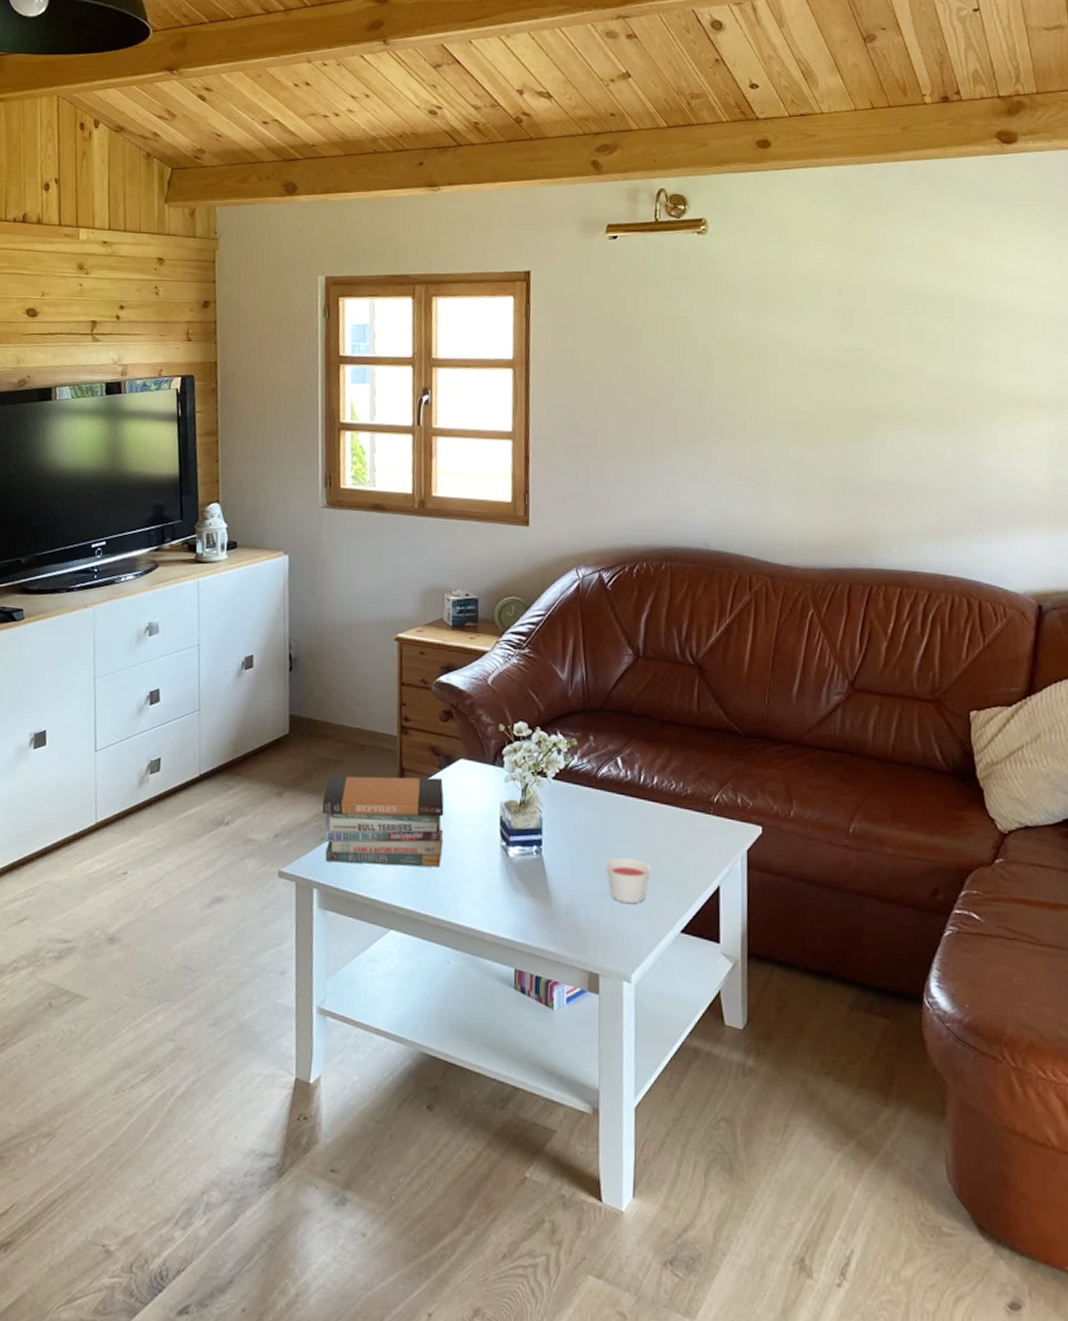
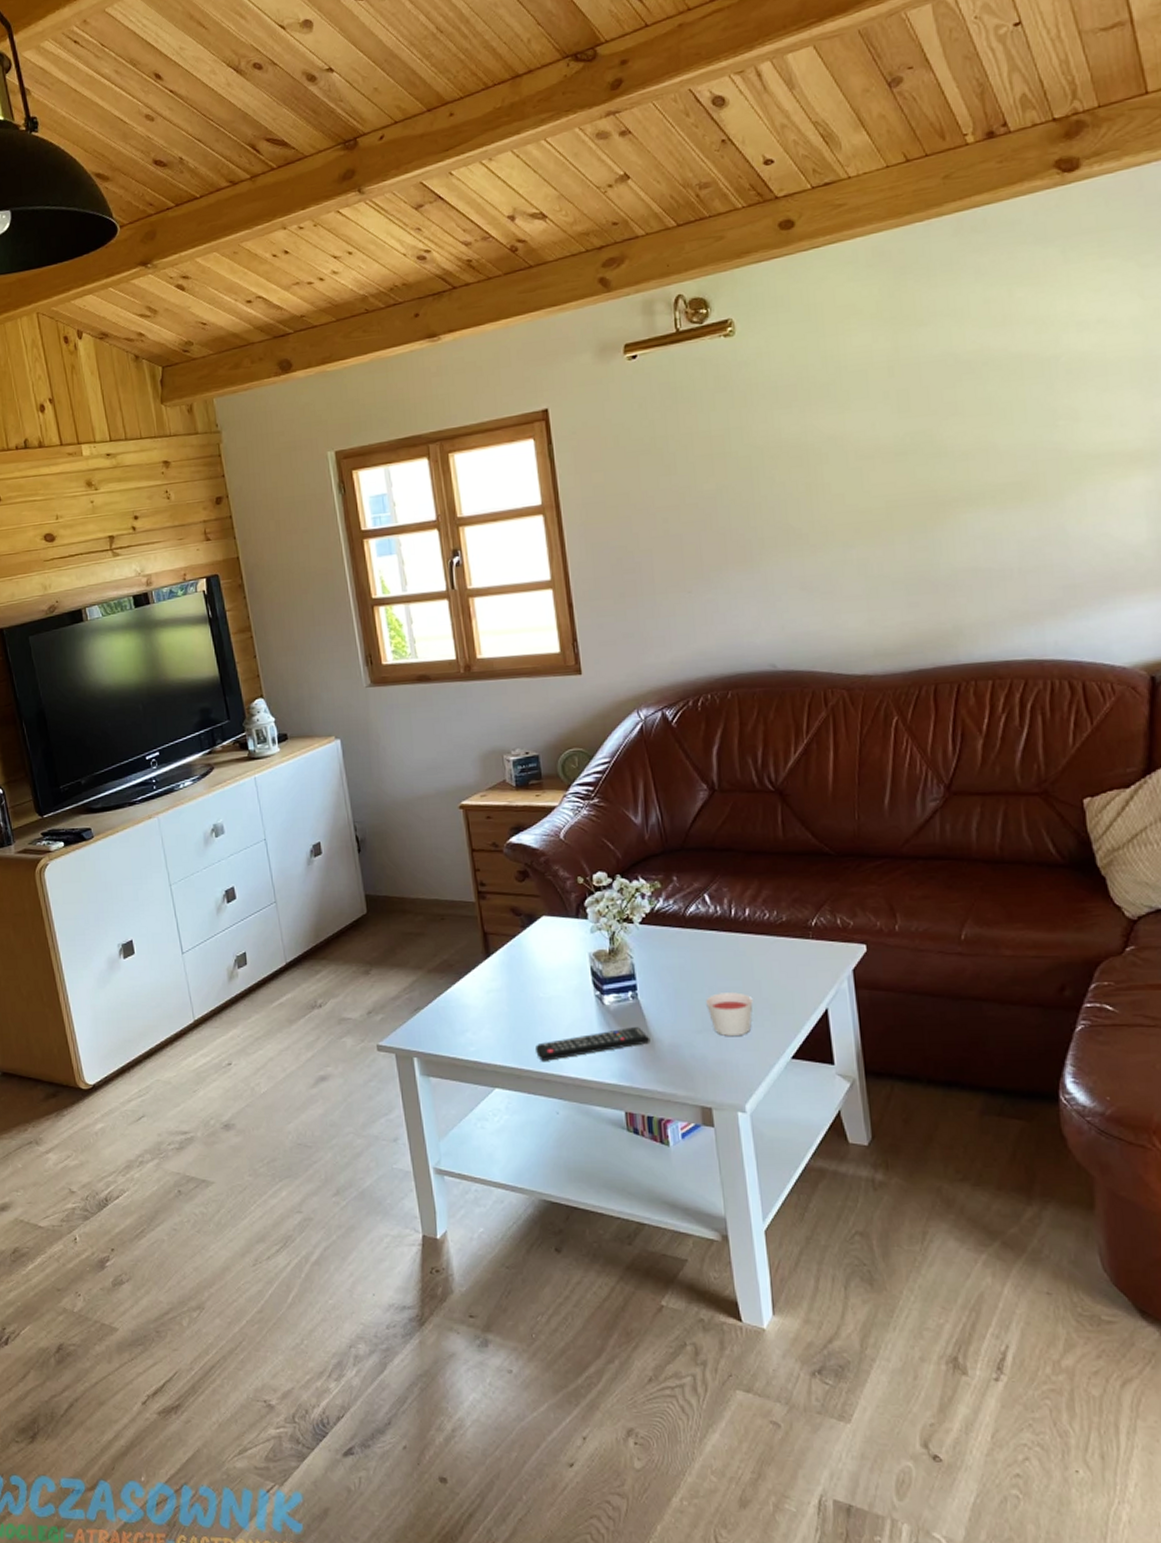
book stack: present [322,776,444,868] -> none [410,938,537,1031]
remote control: none [436,882,549,908] -> present [536,1027,651,1061]

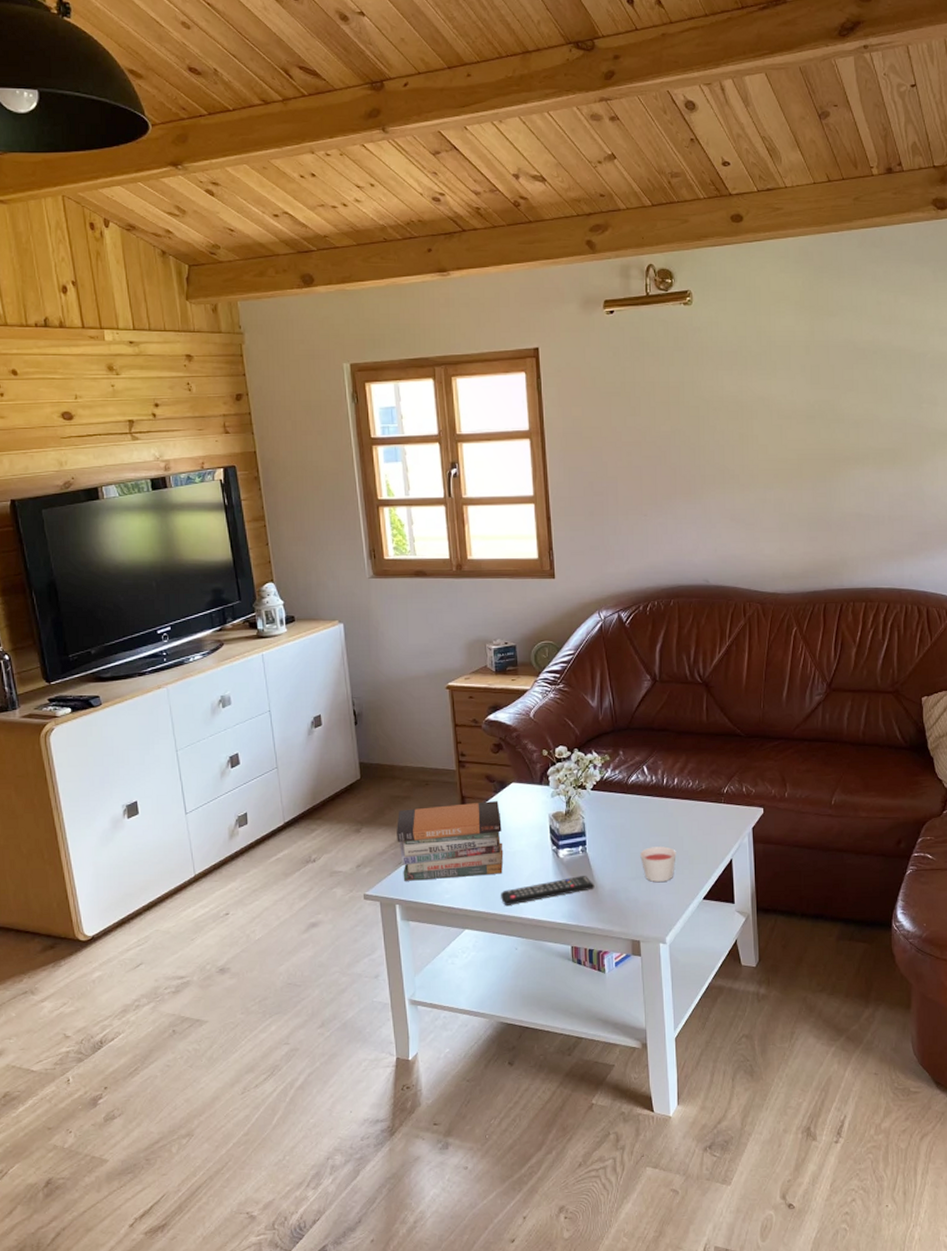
book stack: none [410,938,537,1031] -> present [397,801,504,881]

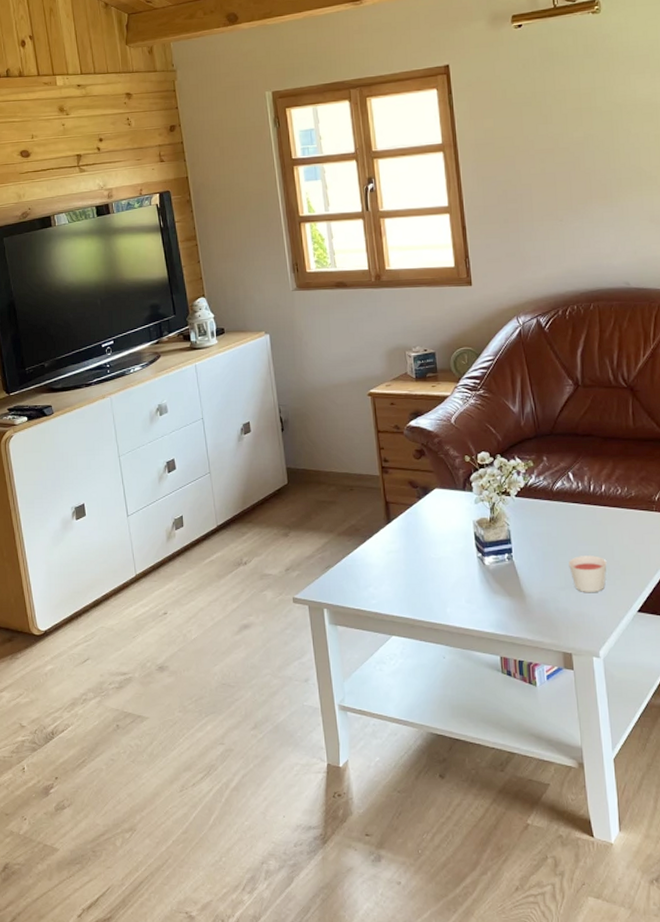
book stack: present [397,801,504,881] -> none [323,507,429,586]
remote control: present [501,876,595,905] -> none [427,584,523,613]

